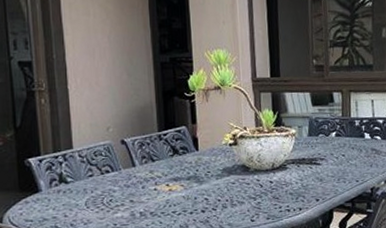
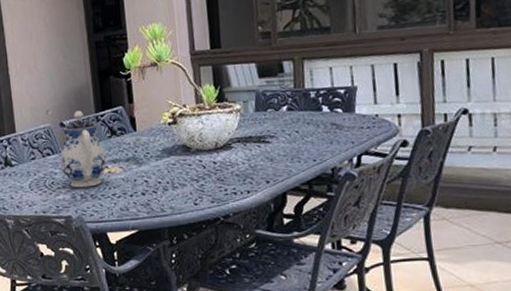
teapot: none [120,128,168,206] -> present [60,110,107,188]

